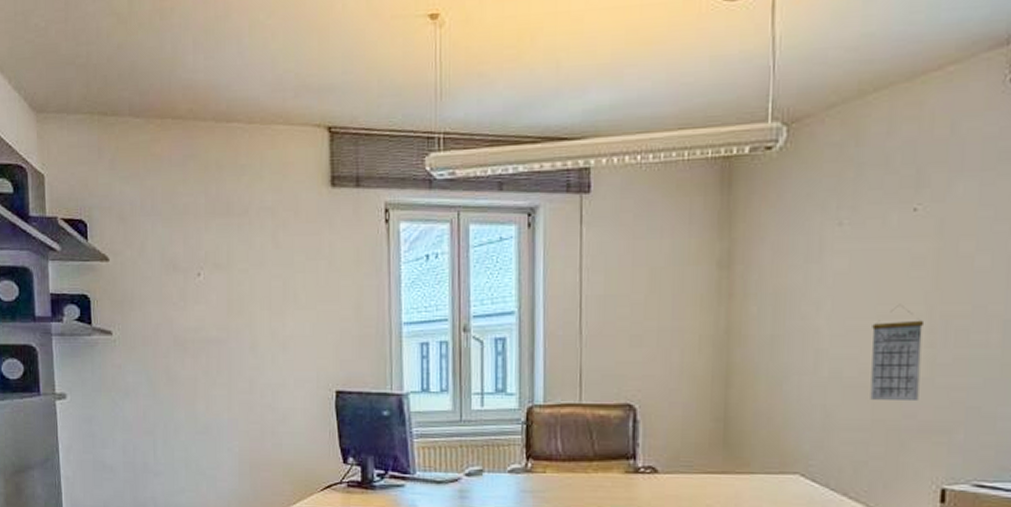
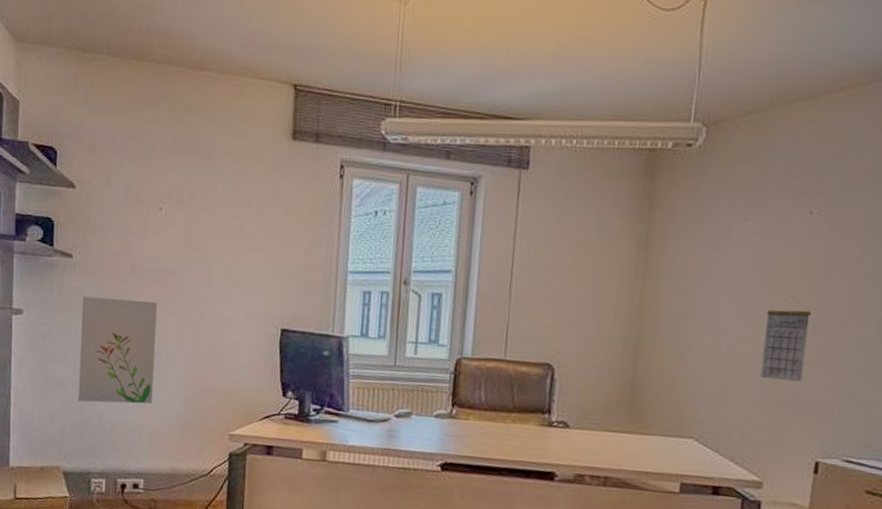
wall art: none [125,373,208,486] -> present [77,296,158,404]

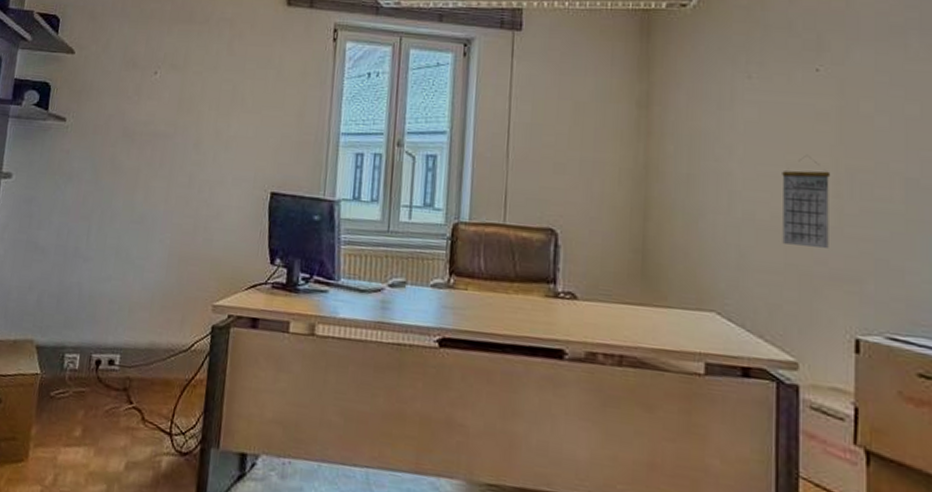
wall art: present [77,296,158,404] -> none [58,159,147,272]

